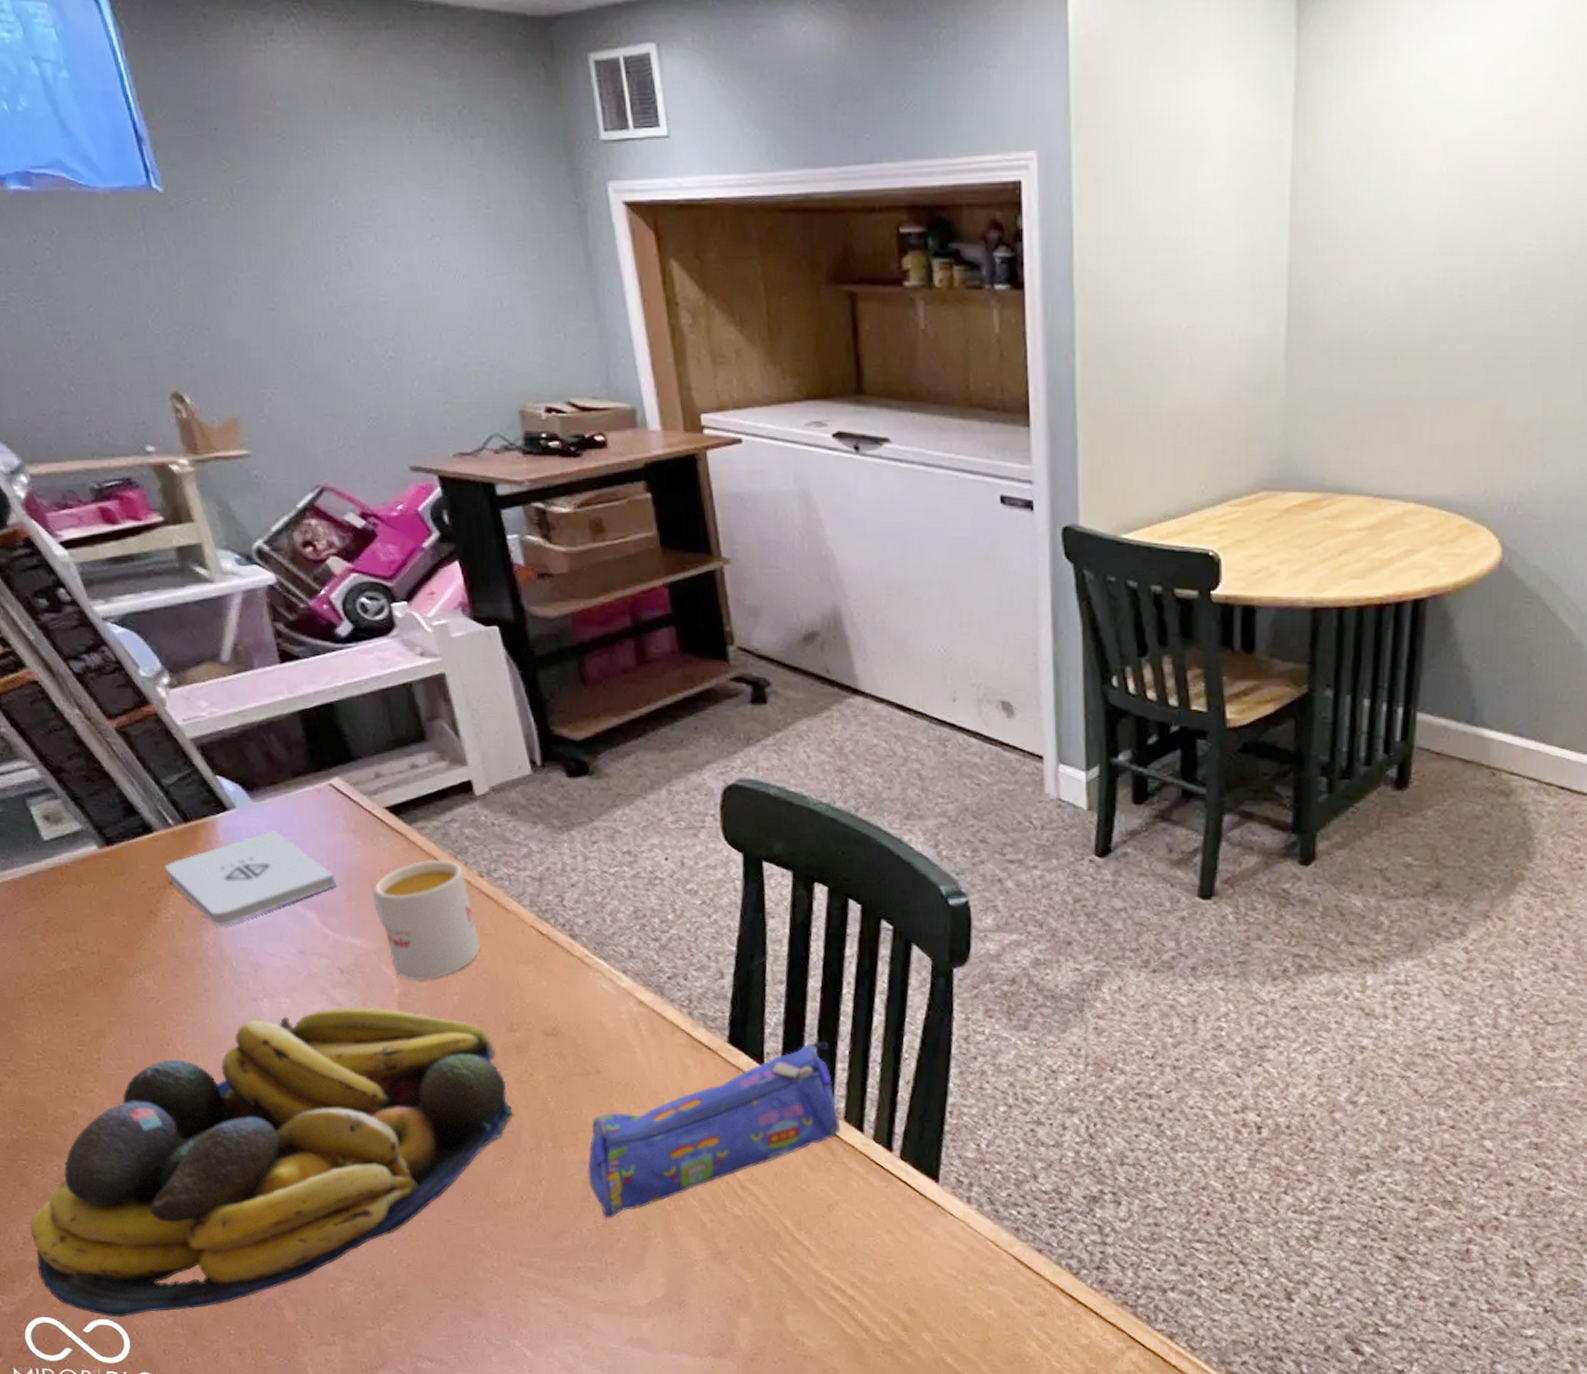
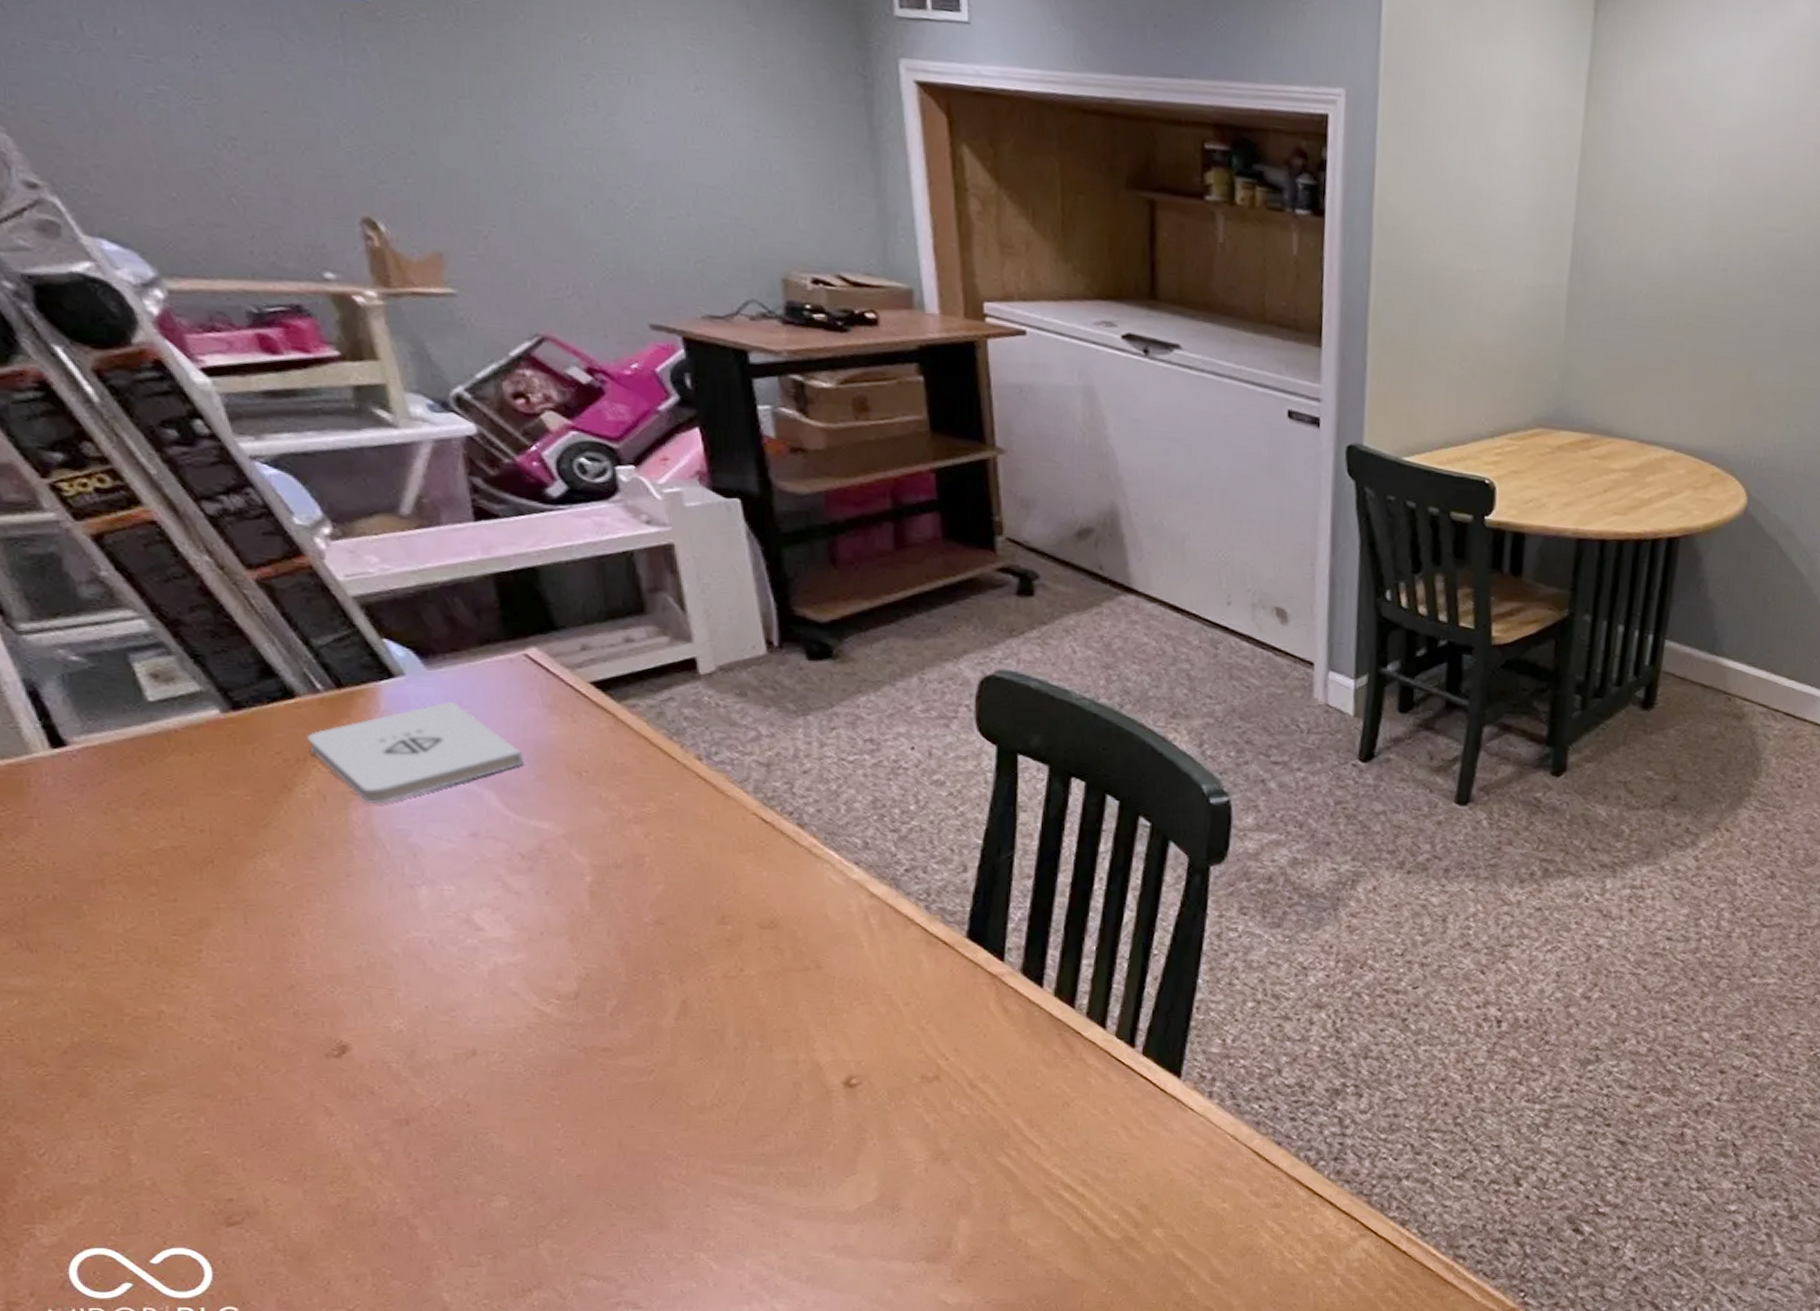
fruit bowl: present [29,1006,513,1318] -> none [86,895,717,1245]
mug: present [373,859,480,981] -> none [568,739,692,869]
pencil case: present [587,1042,841,1219] -> none [799,937,1082,1121]

